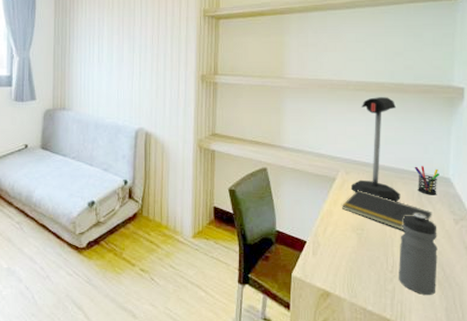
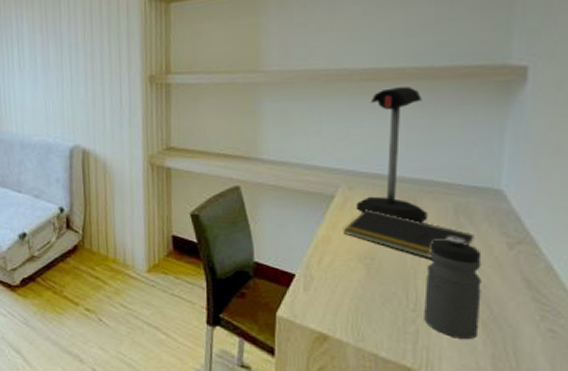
pen holder: present [414,166,439,195] -> none [448,175,486,213]

